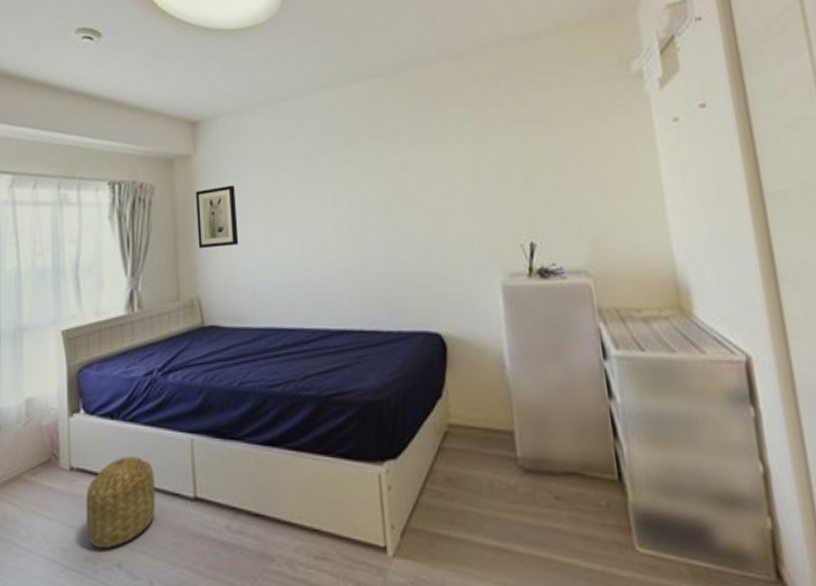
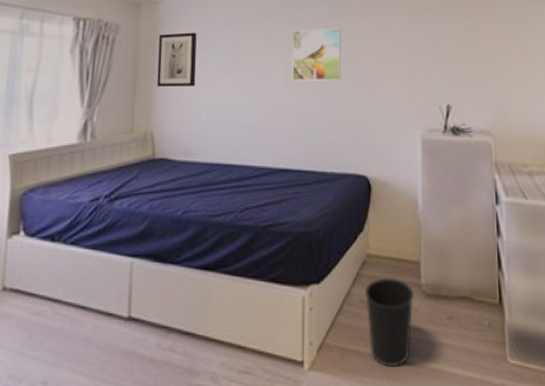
basket: present [85,456,156,548] -> none [14,277,91,366]
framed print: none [339,163,399,229] -> present [292,28,341,81]
wastebasket: none [449,451,512,554] -> present [364,277,414,367]

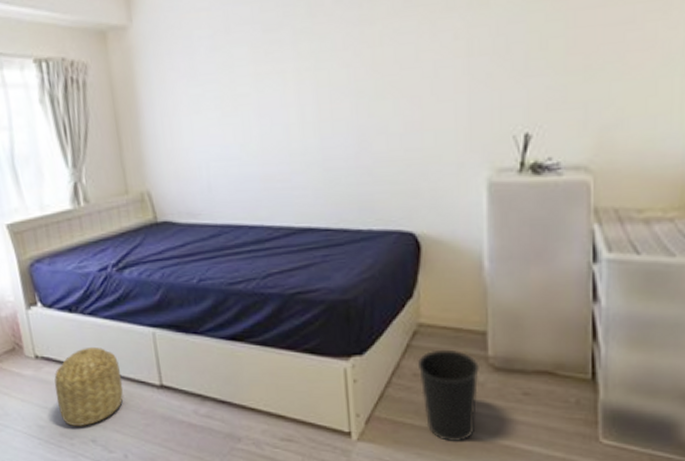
basket: none [14,277,91,366] -> present [54,346,124,426]
wall art: present [157,32,197,87] -> none [134,63,189,137]
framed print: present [292,28,341,81] -> none [302,36,372,116]

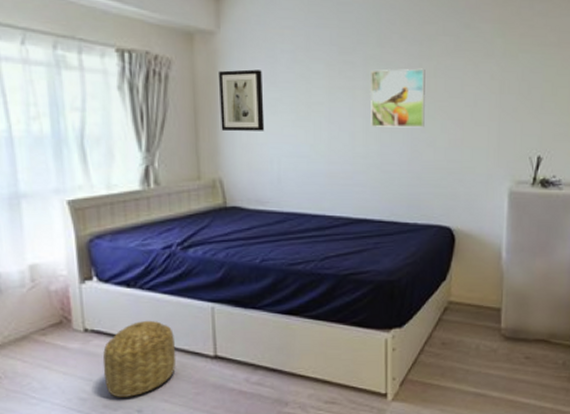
wall art: none [134,63,189,137] -> present [218,69,265,131]
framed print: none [302,36,372,116] -> present [371,68,425,128]
wastebasket: present [417,349,479,441] -> none [445,322,494,398]

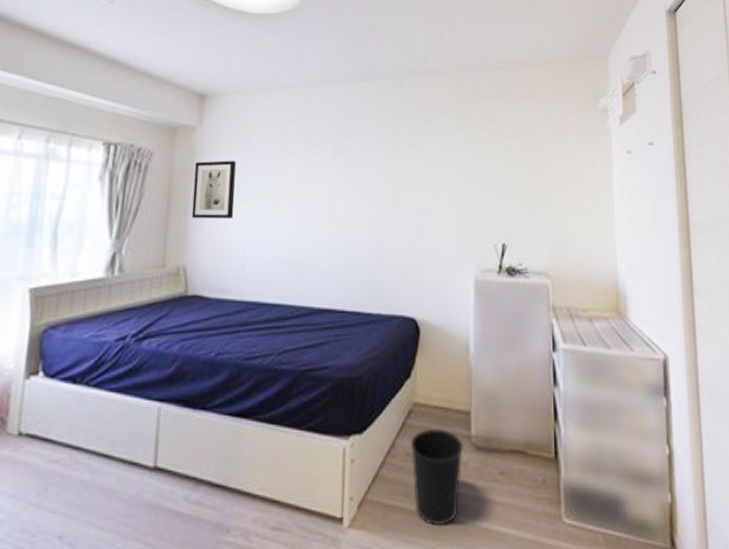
basket: present [102,320,176,397] -> none [28,422,114,519]
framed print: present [371,68,425,128] -> none [337,159,391,215]
wastebasket: none [445,322,494,398] -> present [410,428,463,525]

